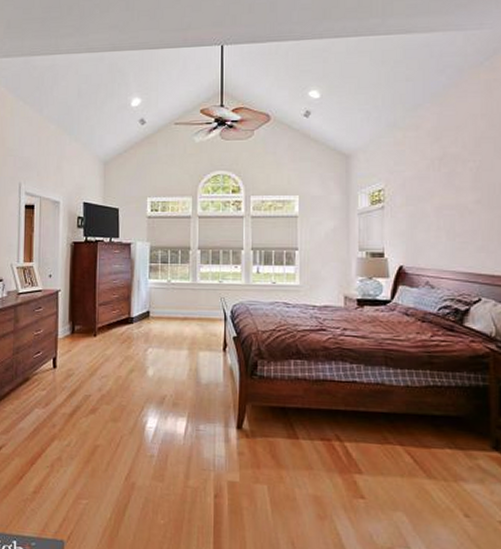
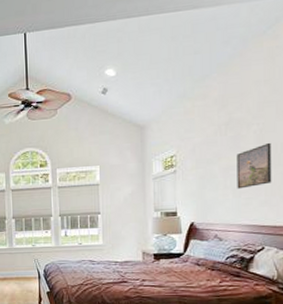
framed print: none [451,182,489,231] -> present [236,142,272,189]

